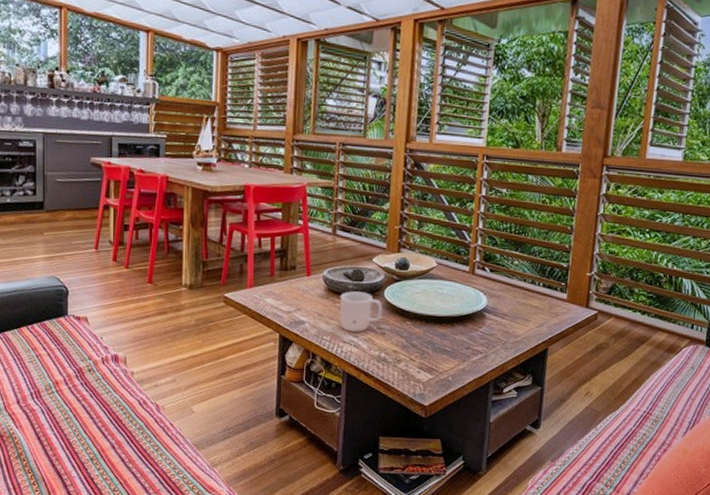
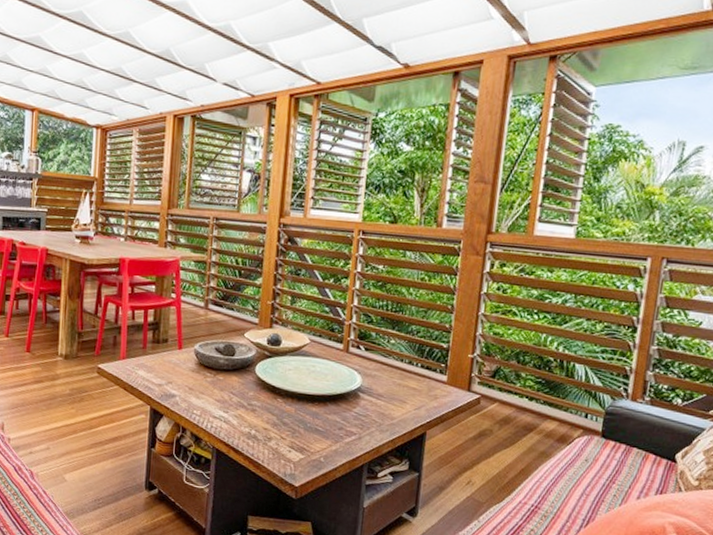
mug: present [339,291,382,332] -> none [210,366,254,408]

